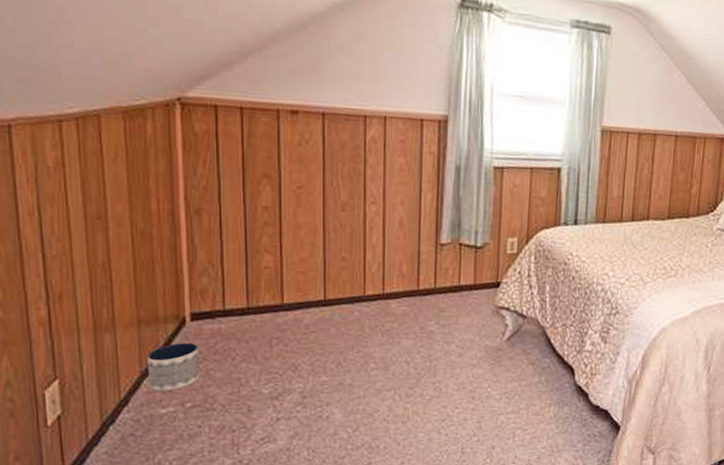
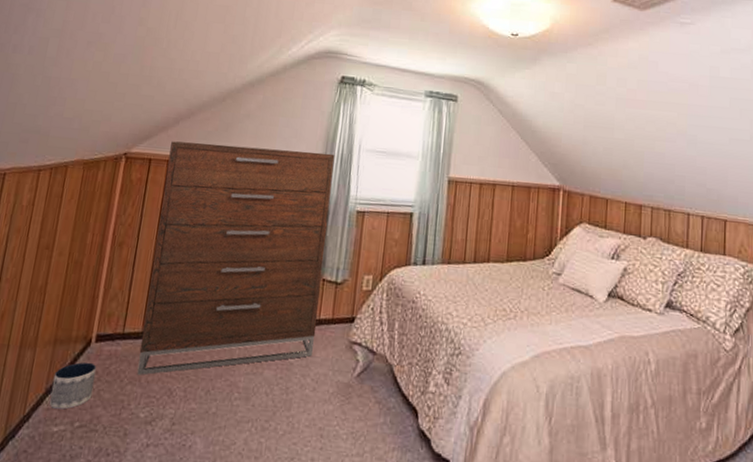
dresser: none [241,82,461,352] -> present [137,141,335,375]

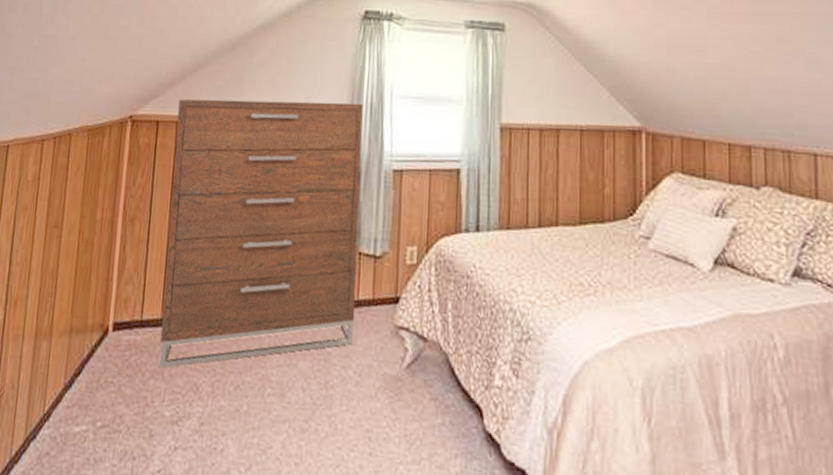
planter: present [49,362,96,410] -> none [69,353,116,408]

